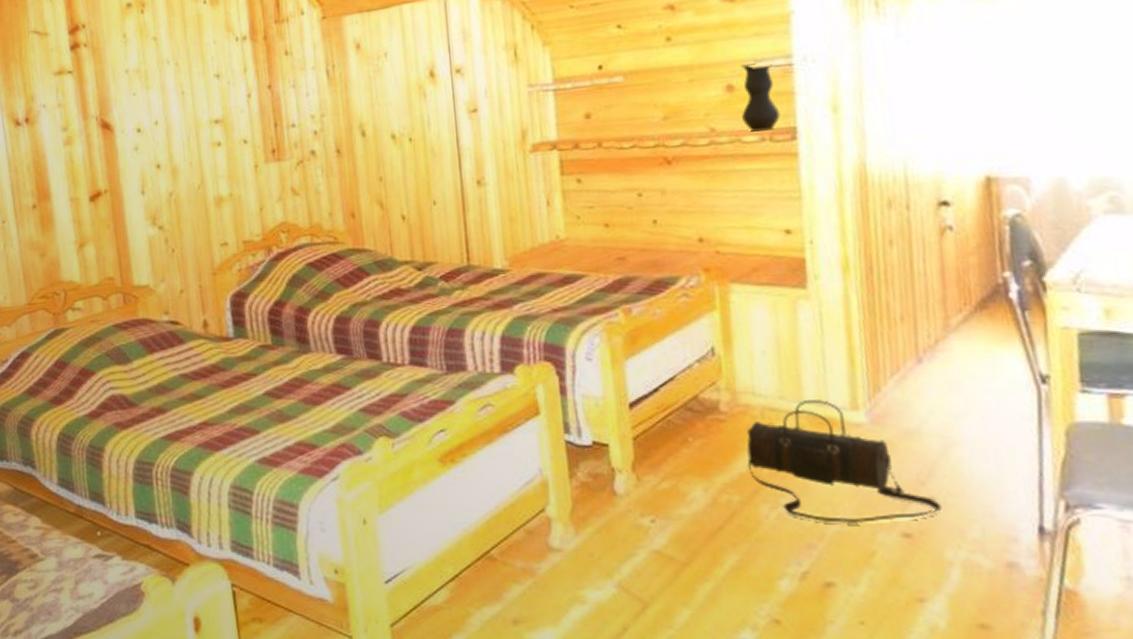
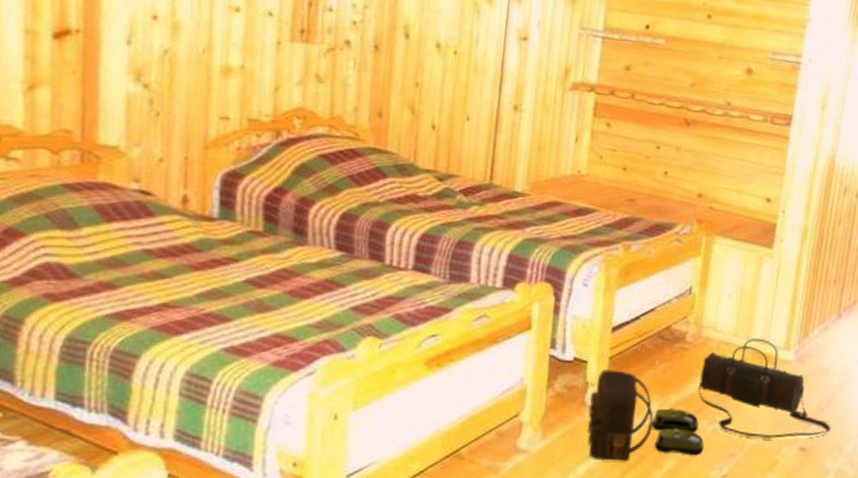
backpack: none [619,452,701,558] -> present [586,369,654,461]
slippers: none [699,492,771,547] -> present [653,408,704,455]
vase: present [741,63,781,132] -> none [753,54,785,114]

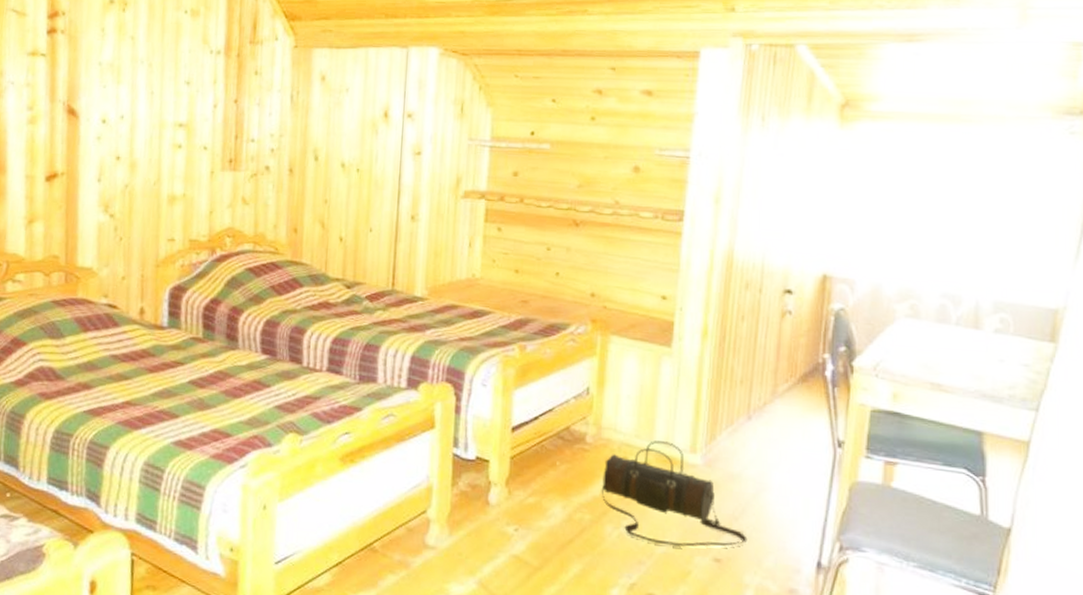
backpack: present [586,369,654,461] -> none [491,469,557,562]
slippers: present [653,408,704,455] -> none [557,511,610,560]

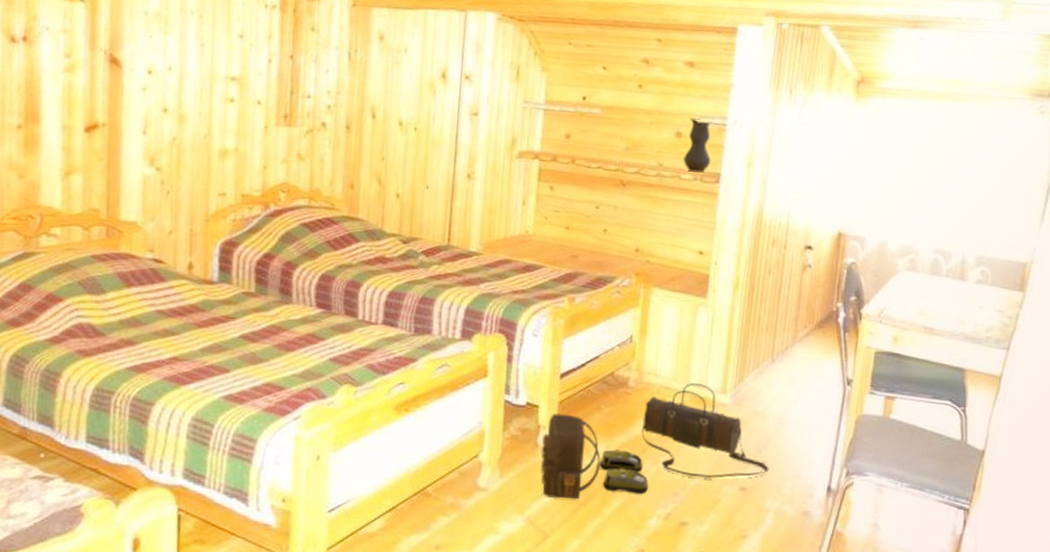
backpack: none [491,469,557,562] -> present [540,413,601,499]
slippers: none [557,511,610,560] -> present [600,449,648,493]
vase: none [642,151,673,210] -> present [684,118,712,173]

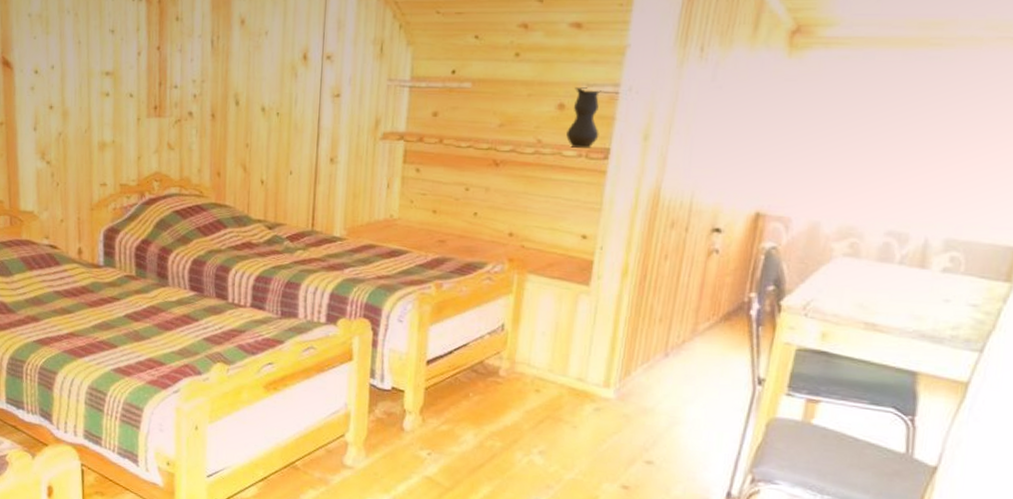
backpack: present [540,413,601,499] -> none [405,399,469,483]
slippers: present [600,449,648,493] -> none [468,438,519,484]
duffel bag: present [641,383,769,479] -> none [512,375,657,475]

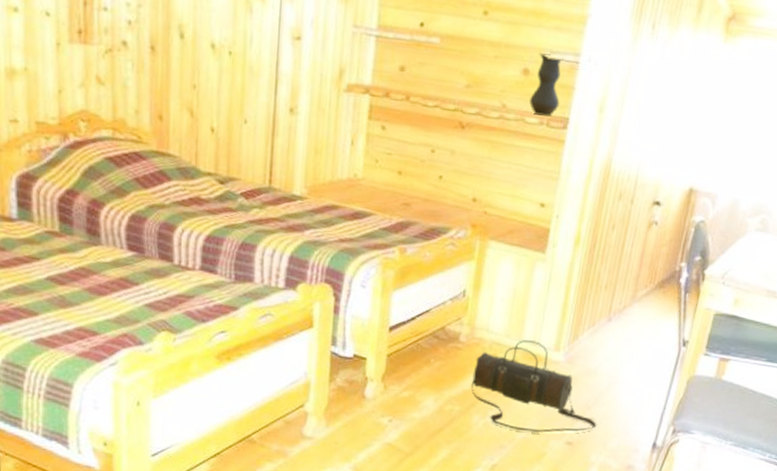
duffel bag: none [512,375,657,475] -> present [470,340,597,434]

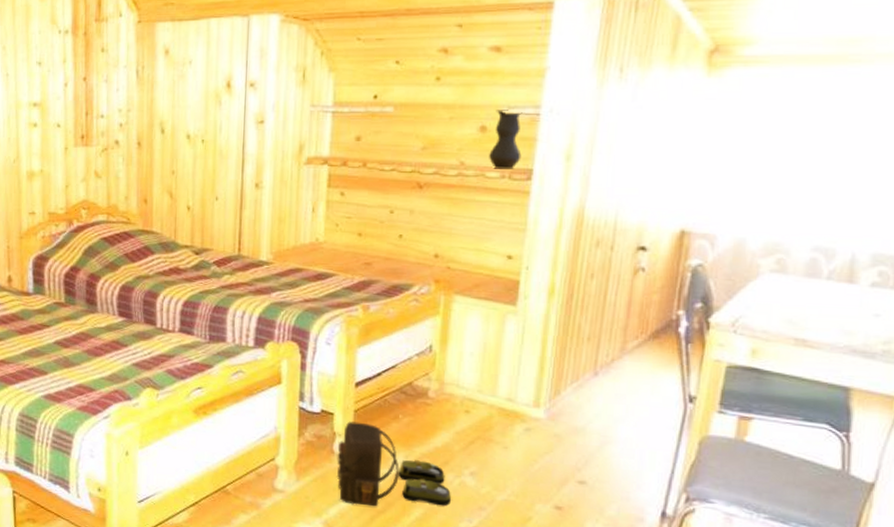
backpack: none [366,366,429,449] -> present [336,421,400,506]
slippers: none [428,403,476,445] -> present [399,460,451,505]
duffel bag: present [470,340,597,434] -> none [442,395,590,496]

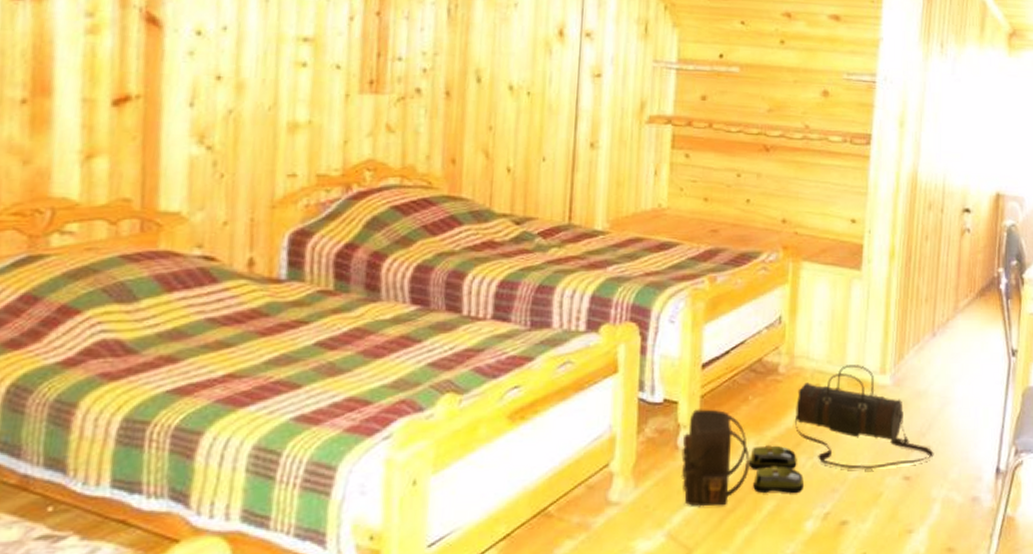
duffel bag: none [442,395,590,496] -> present [794,365,934,471]
vase: present [489,110,522,169] -> none [832,75,861,134]

